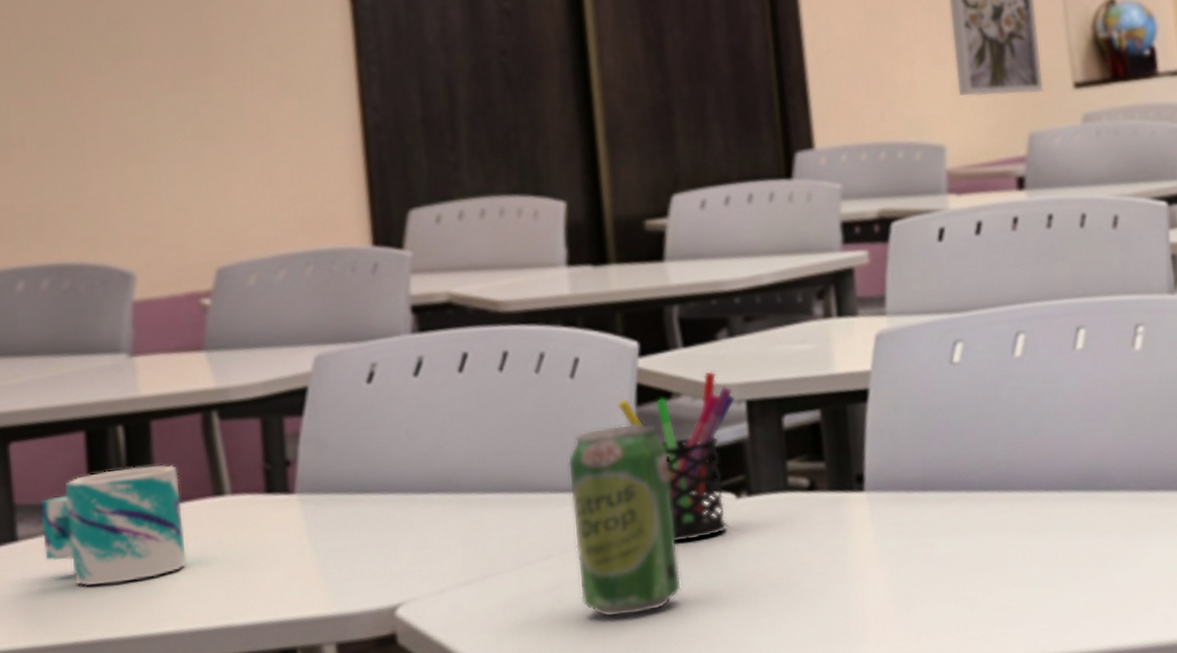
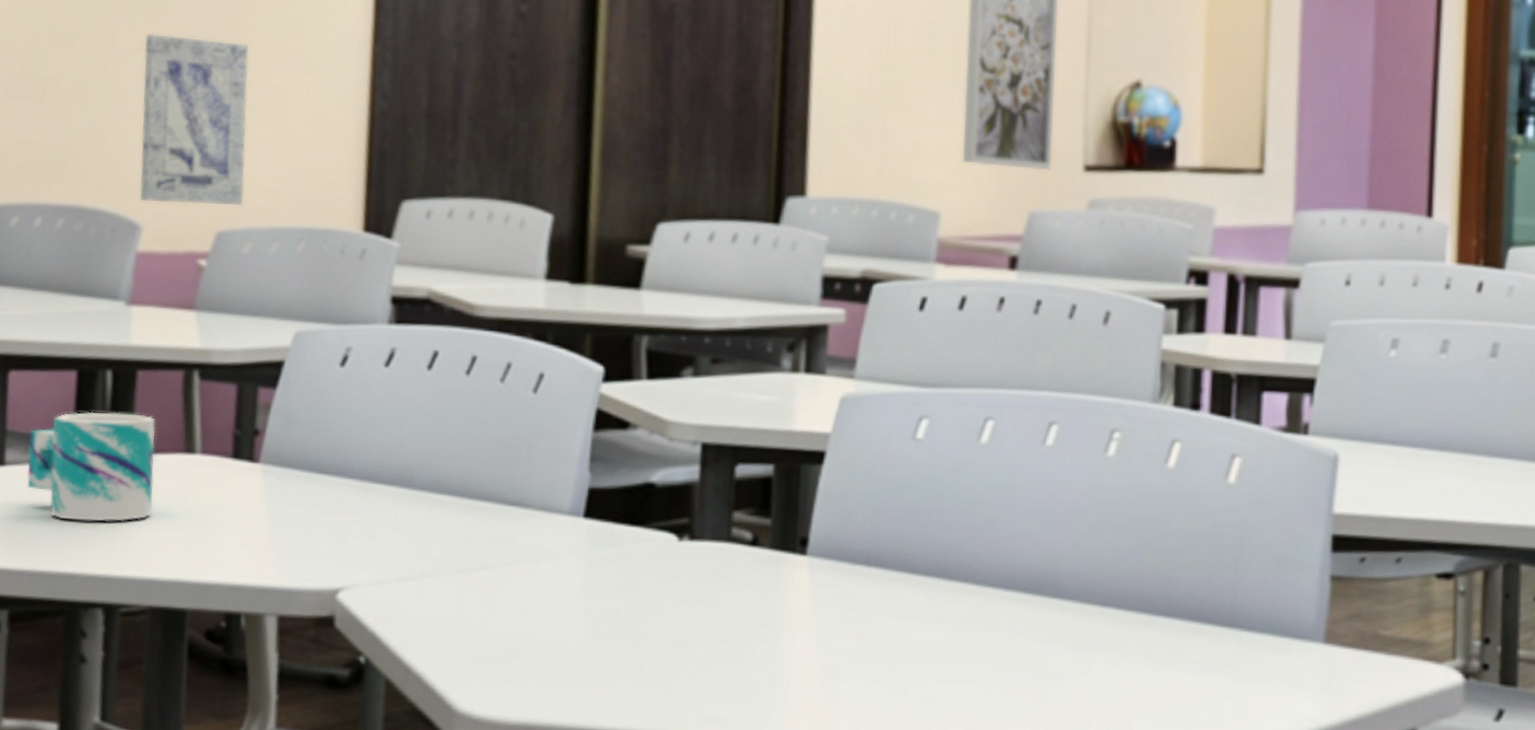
wall art: none [112,75,241,250] -> present [139,32,250,206]
beverage can: present [567,423,682,618] -> none [513,447,616,640]
pen holder: present [618,371,735,543] -> none [575,407,691,575]

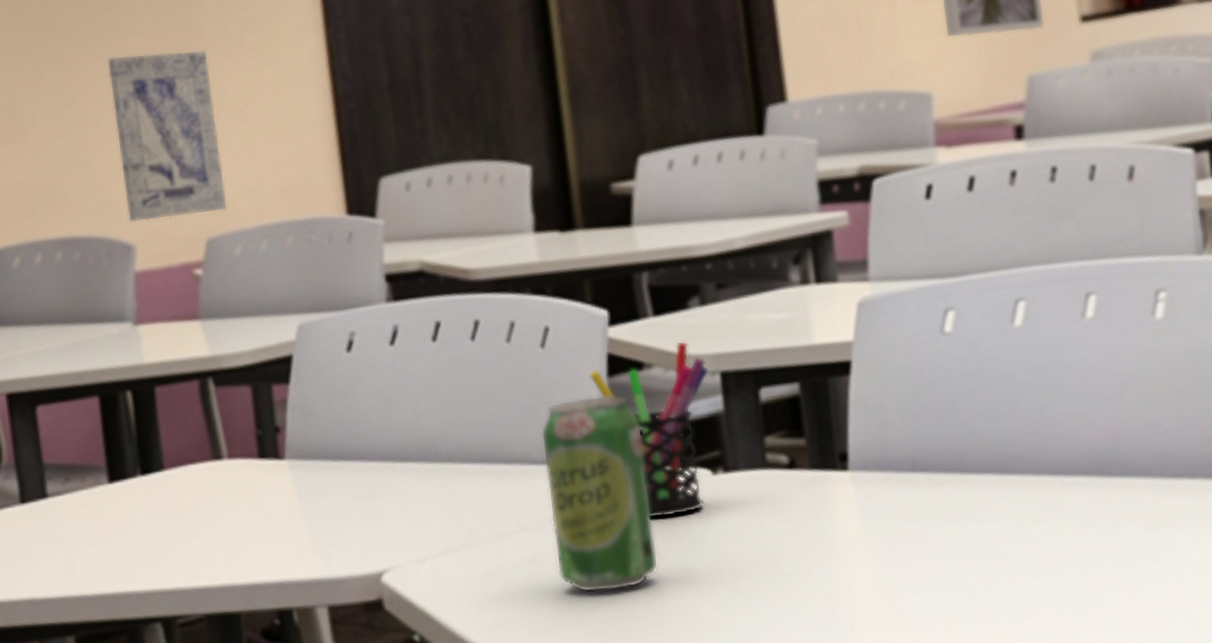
mug: present [27,411,156,522] -> none [64,428,192,541]
beverage can: none [513,447,616,640] -> present [540,394,659,593]
pen holder: none [575,407,691,575] -> present [589,341,709,519]

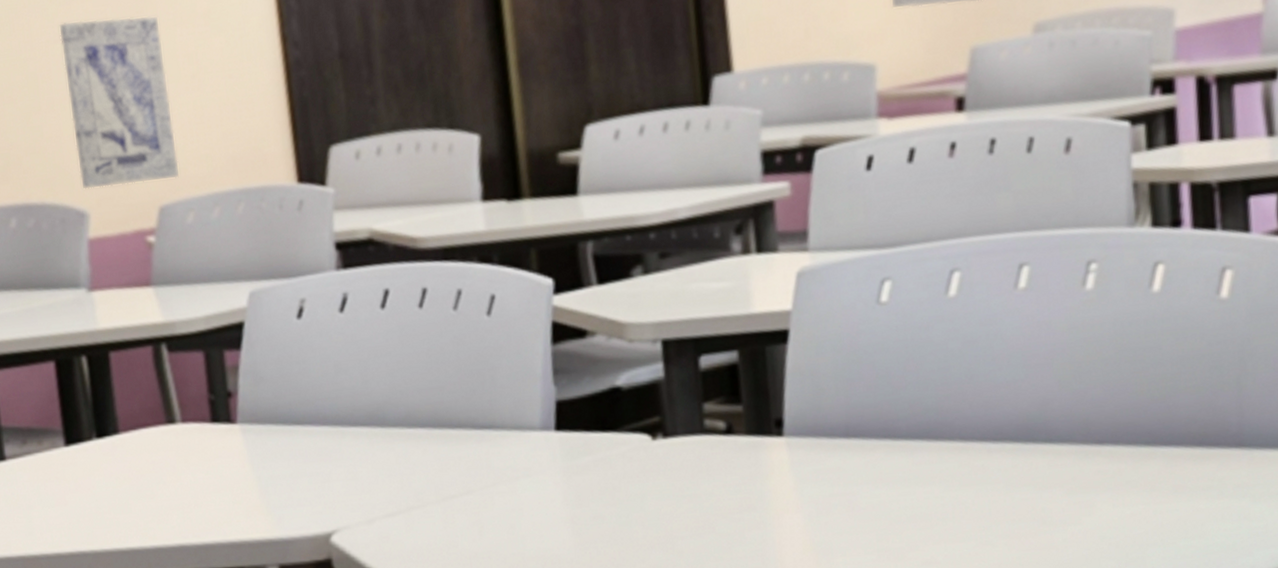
beverage can: present [540,394,659,593] -> none [486,361,599,553]
pen holder: present [589,341,709,519] -> none [534,309,650,483]

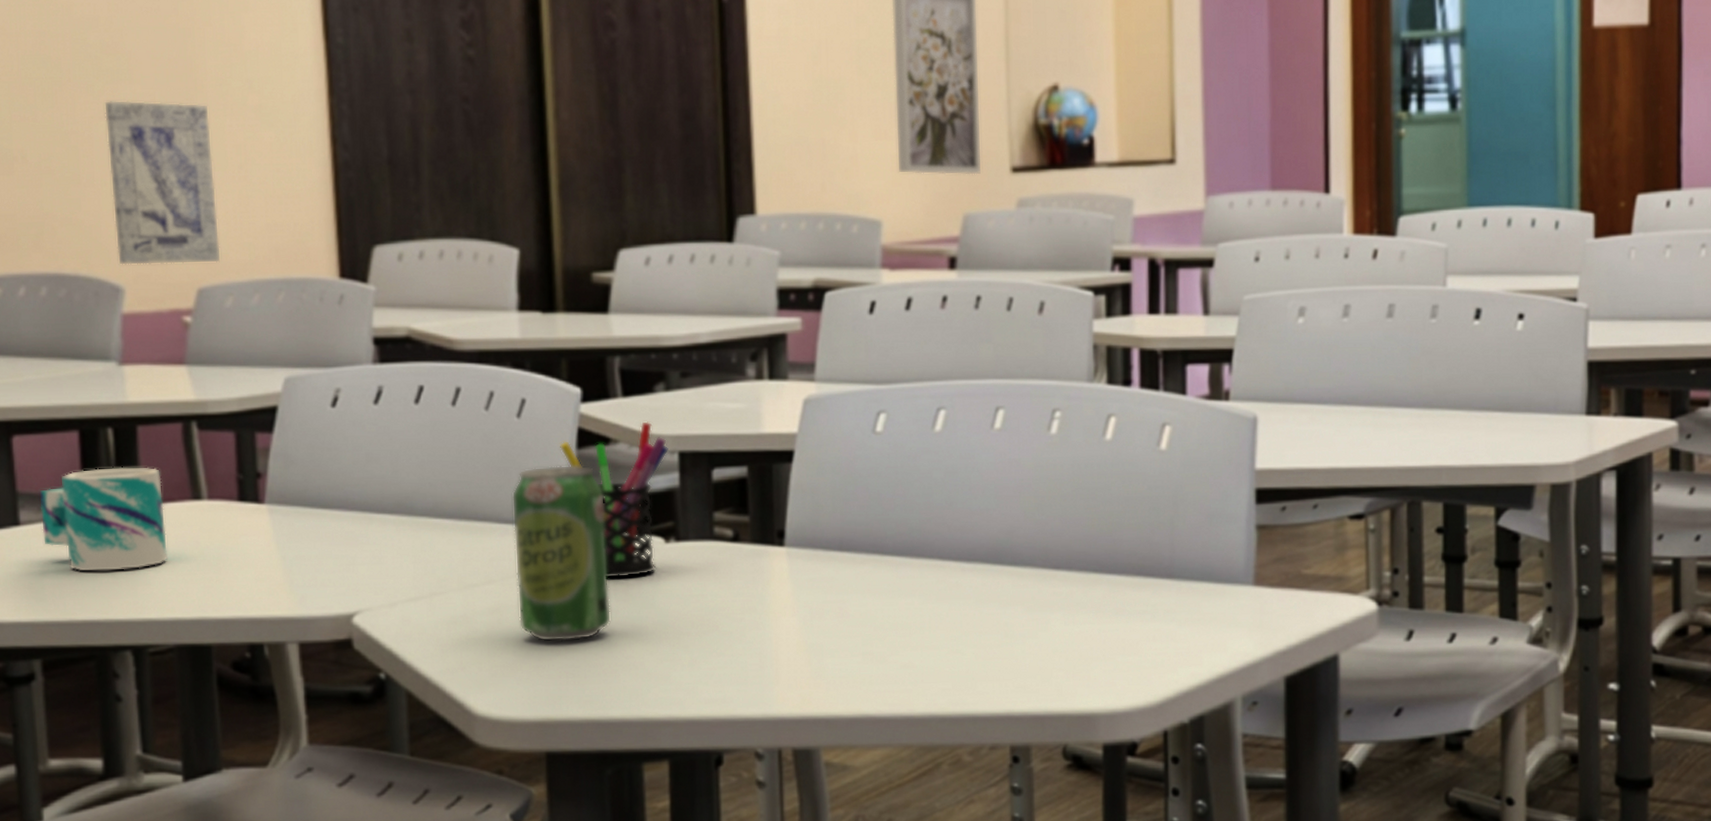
mug: none [21,393,146,503] -> present [39,467,168,571]
beverage can: none [486,361,599,553] -> present [511,465,612,642]
pen holder: none [534,309,650,483] -> present [560,421,668,579]

